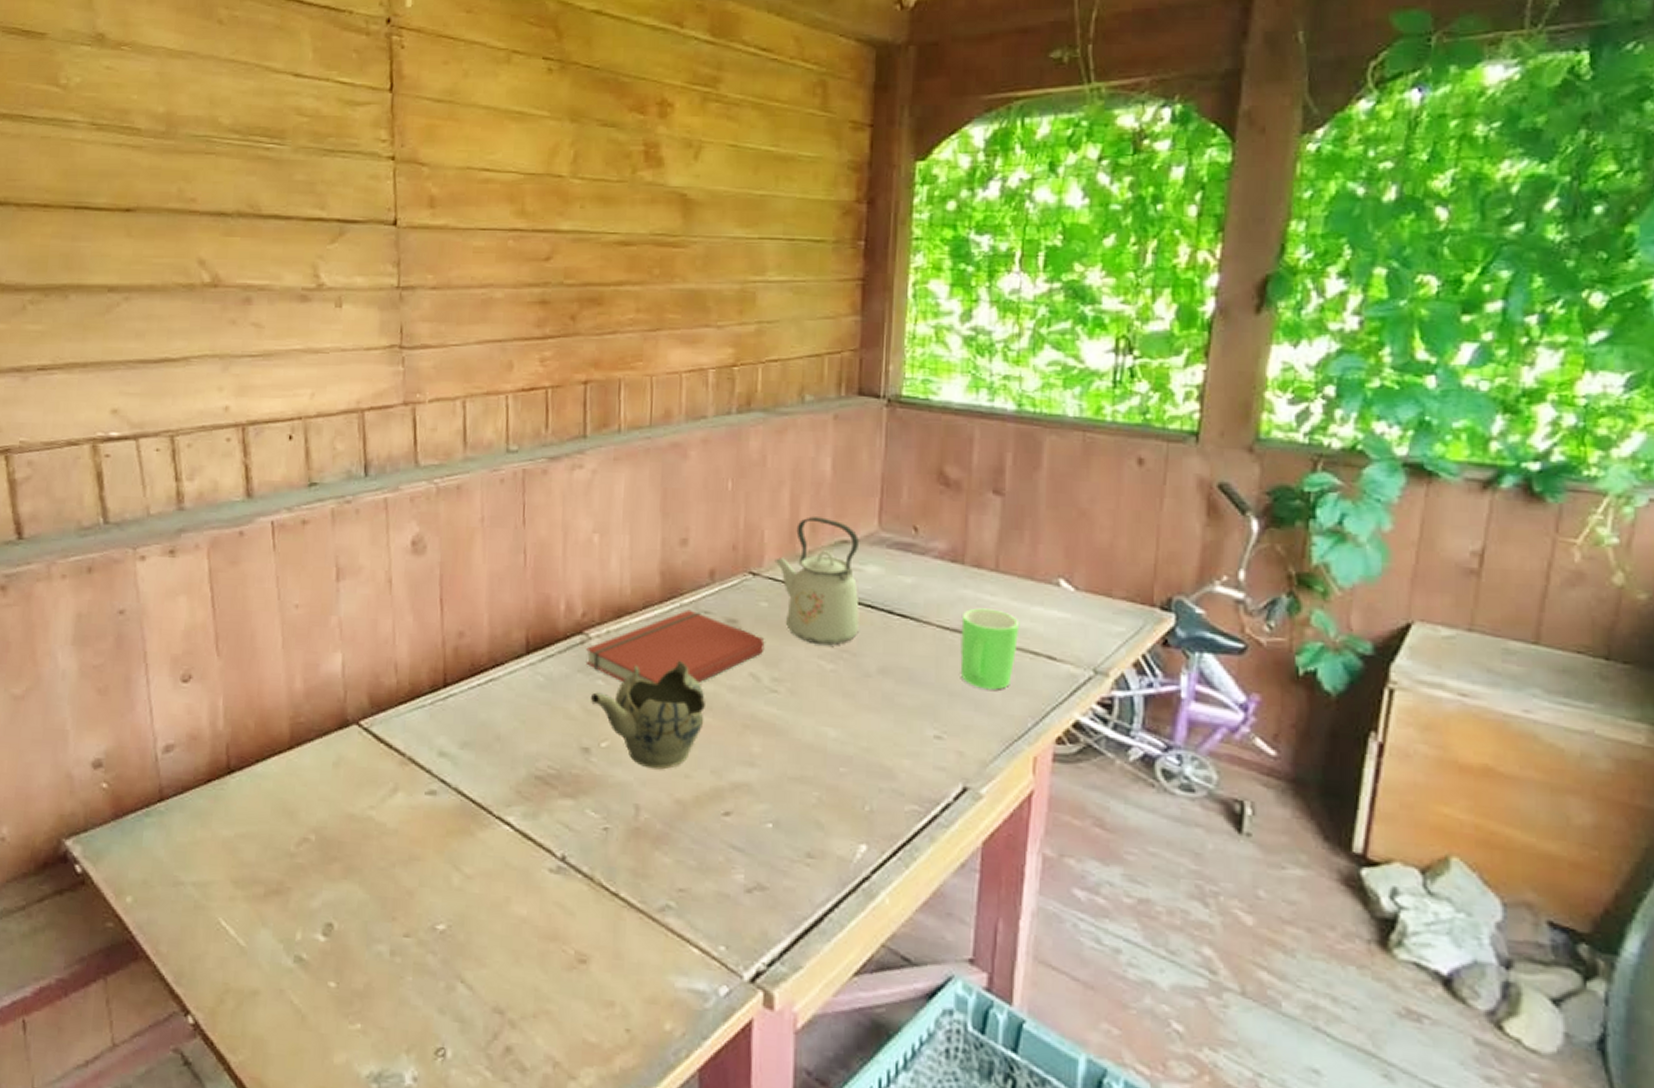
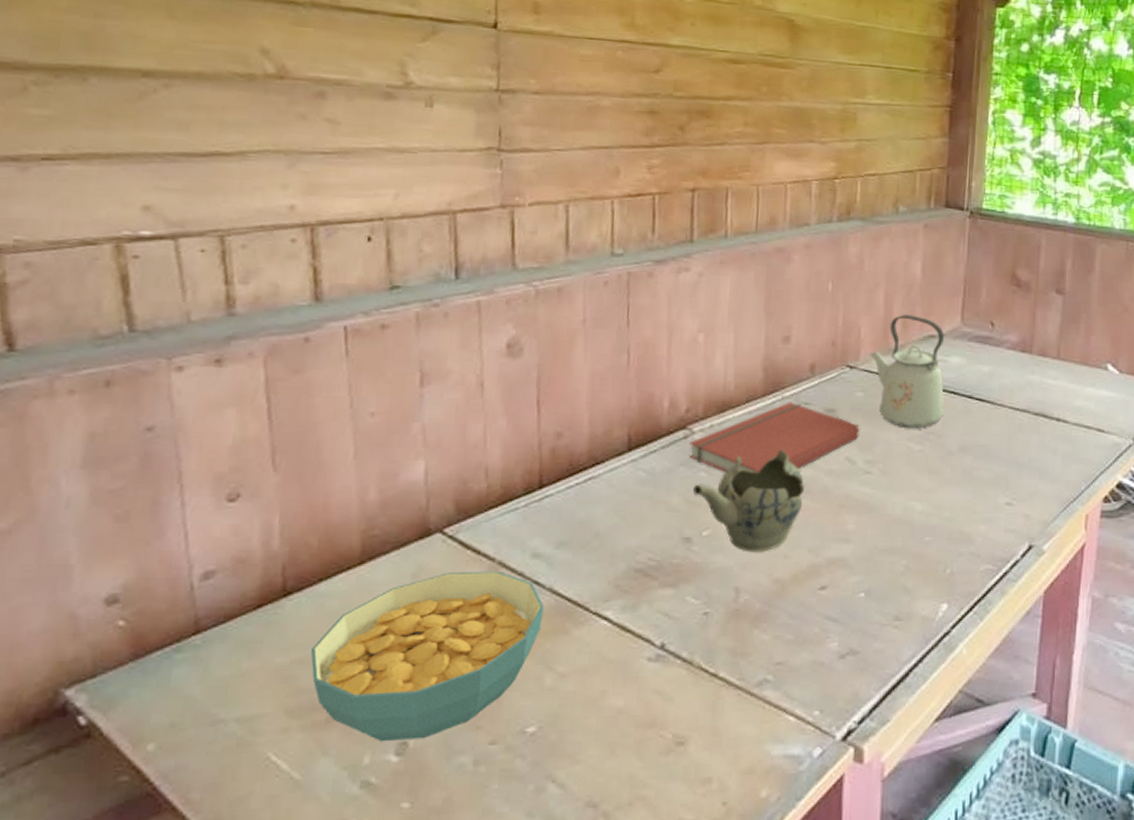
cereal bowl: none [250,764,451,923] -> present [310,571,544,742]
mug: present [960,608,1020,690] -> none [1027,391,1076,460]

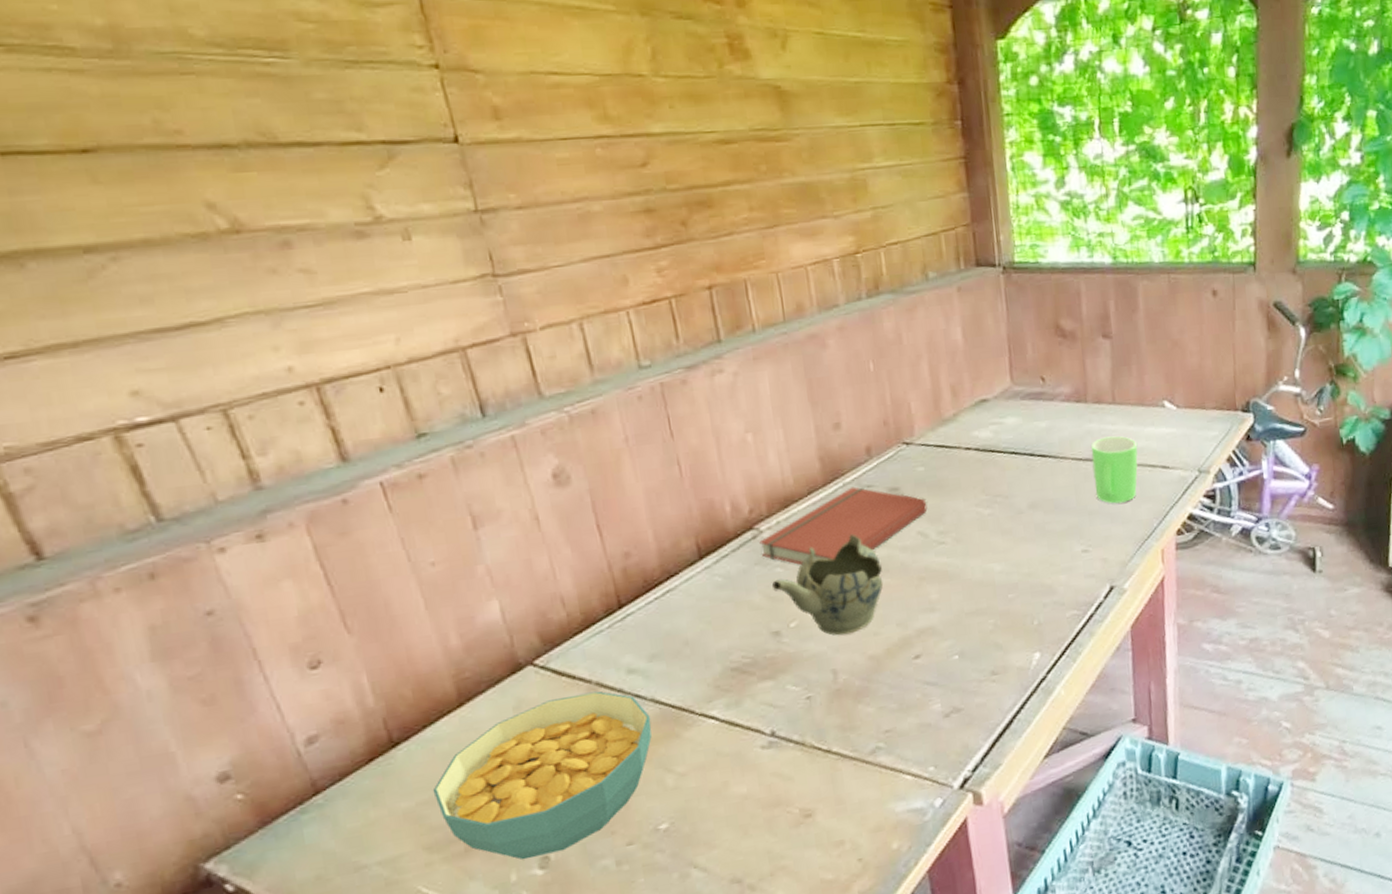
kettle: present [870,314,944,429] -> none [924,382,1007,495]
mug: none [1027,391,1076,460] -> present [1090,436,1138,504]

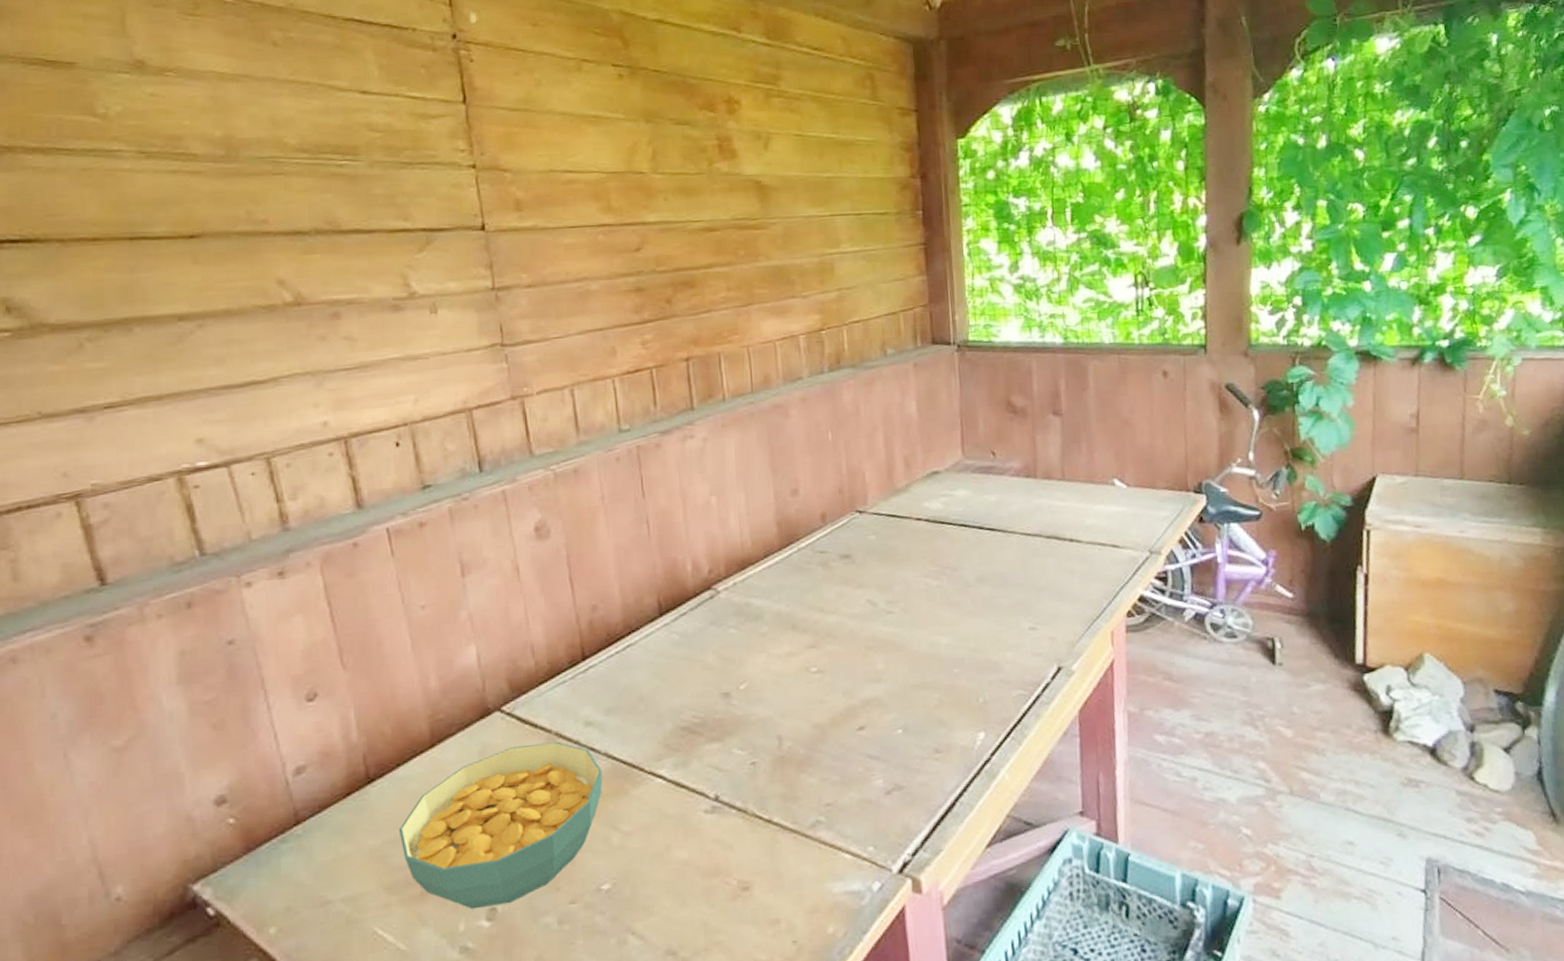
book: present [759,486,928,565] -> none [716,552,877,627]
teapot: present [772,534,884,636] -> none [726,598,832,701]
mug: present [1090,436,1138,504] -> none [1039,512,1087,582]

